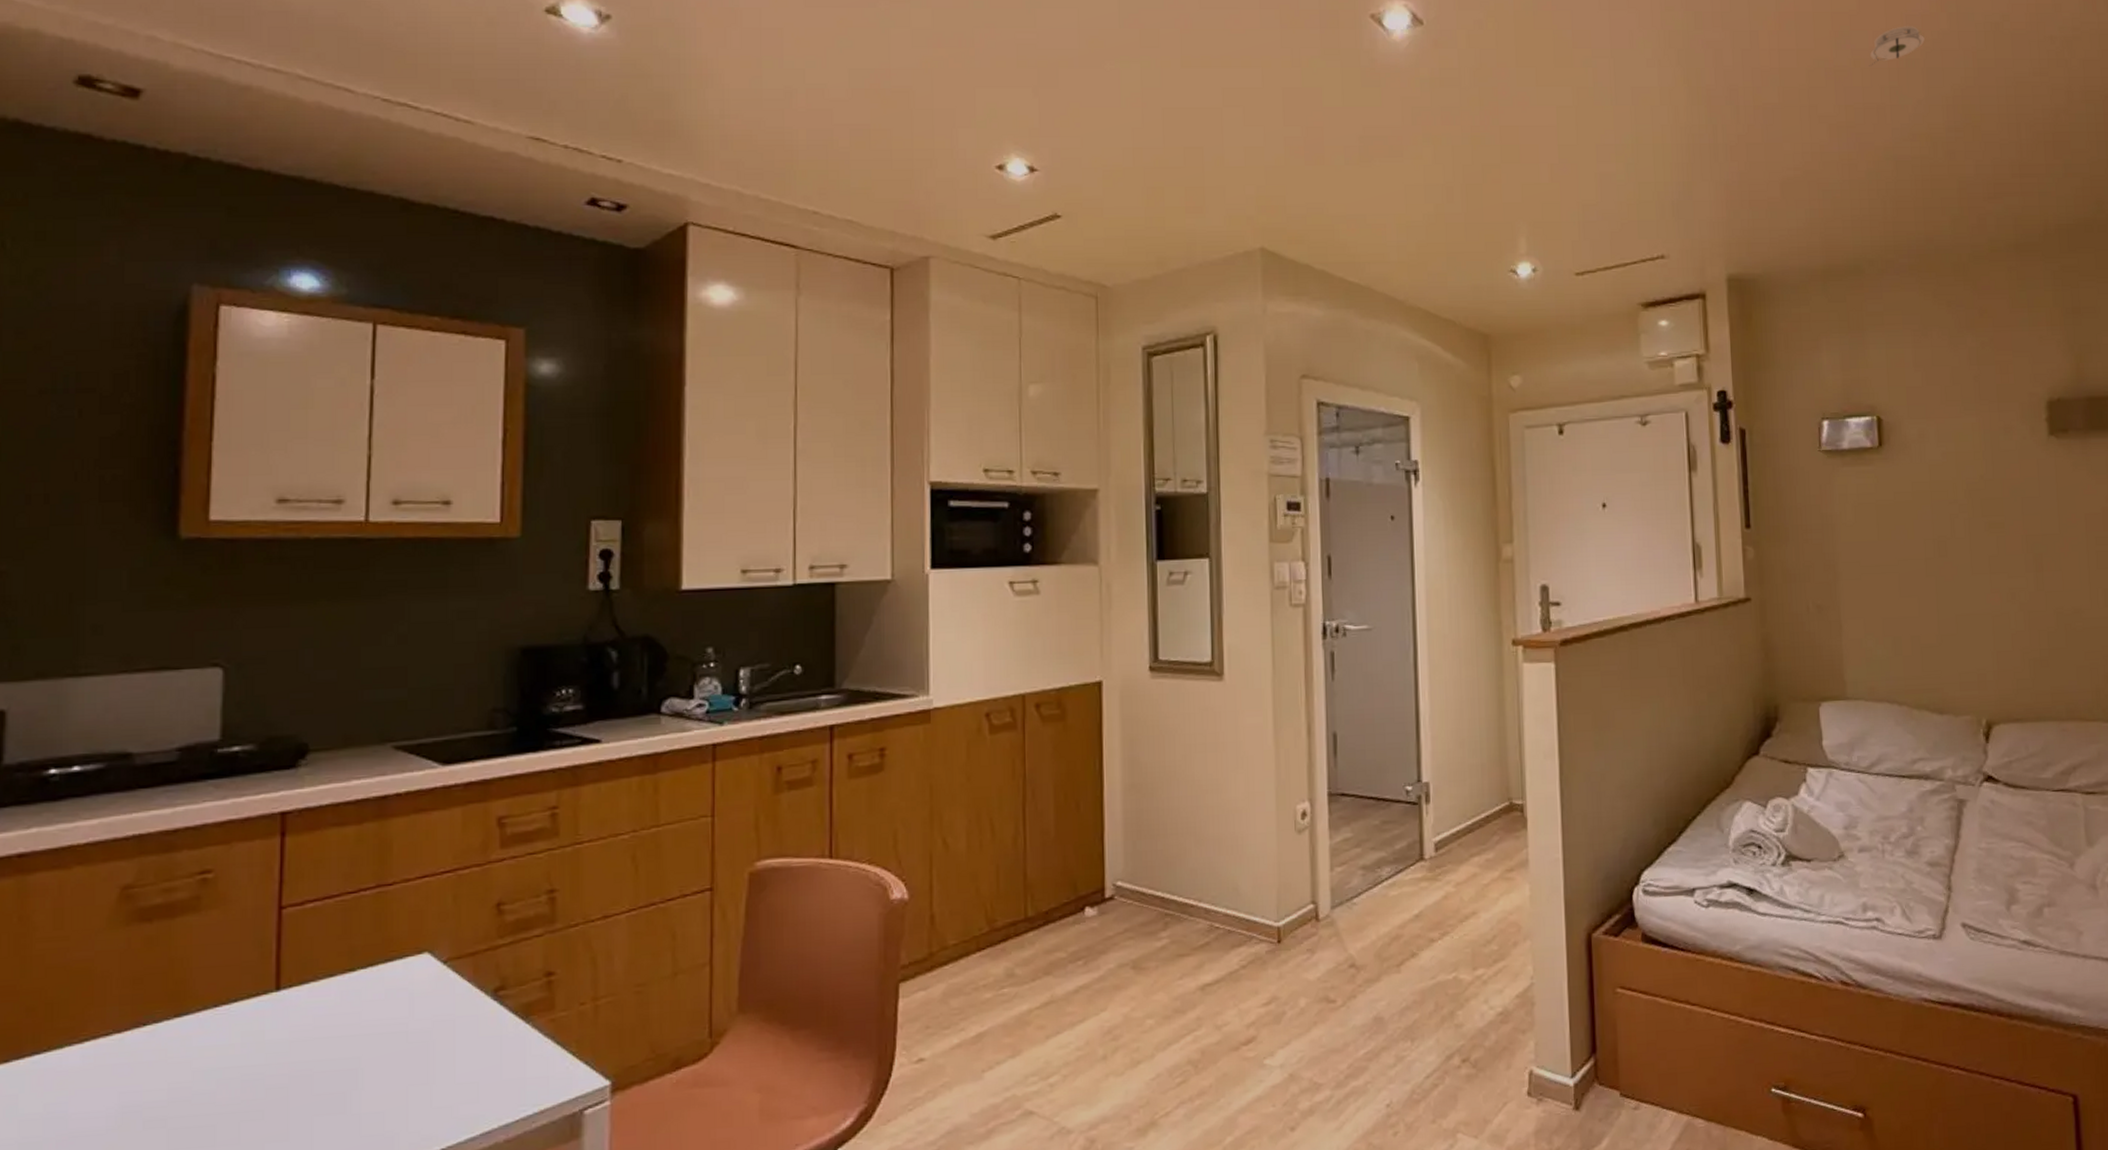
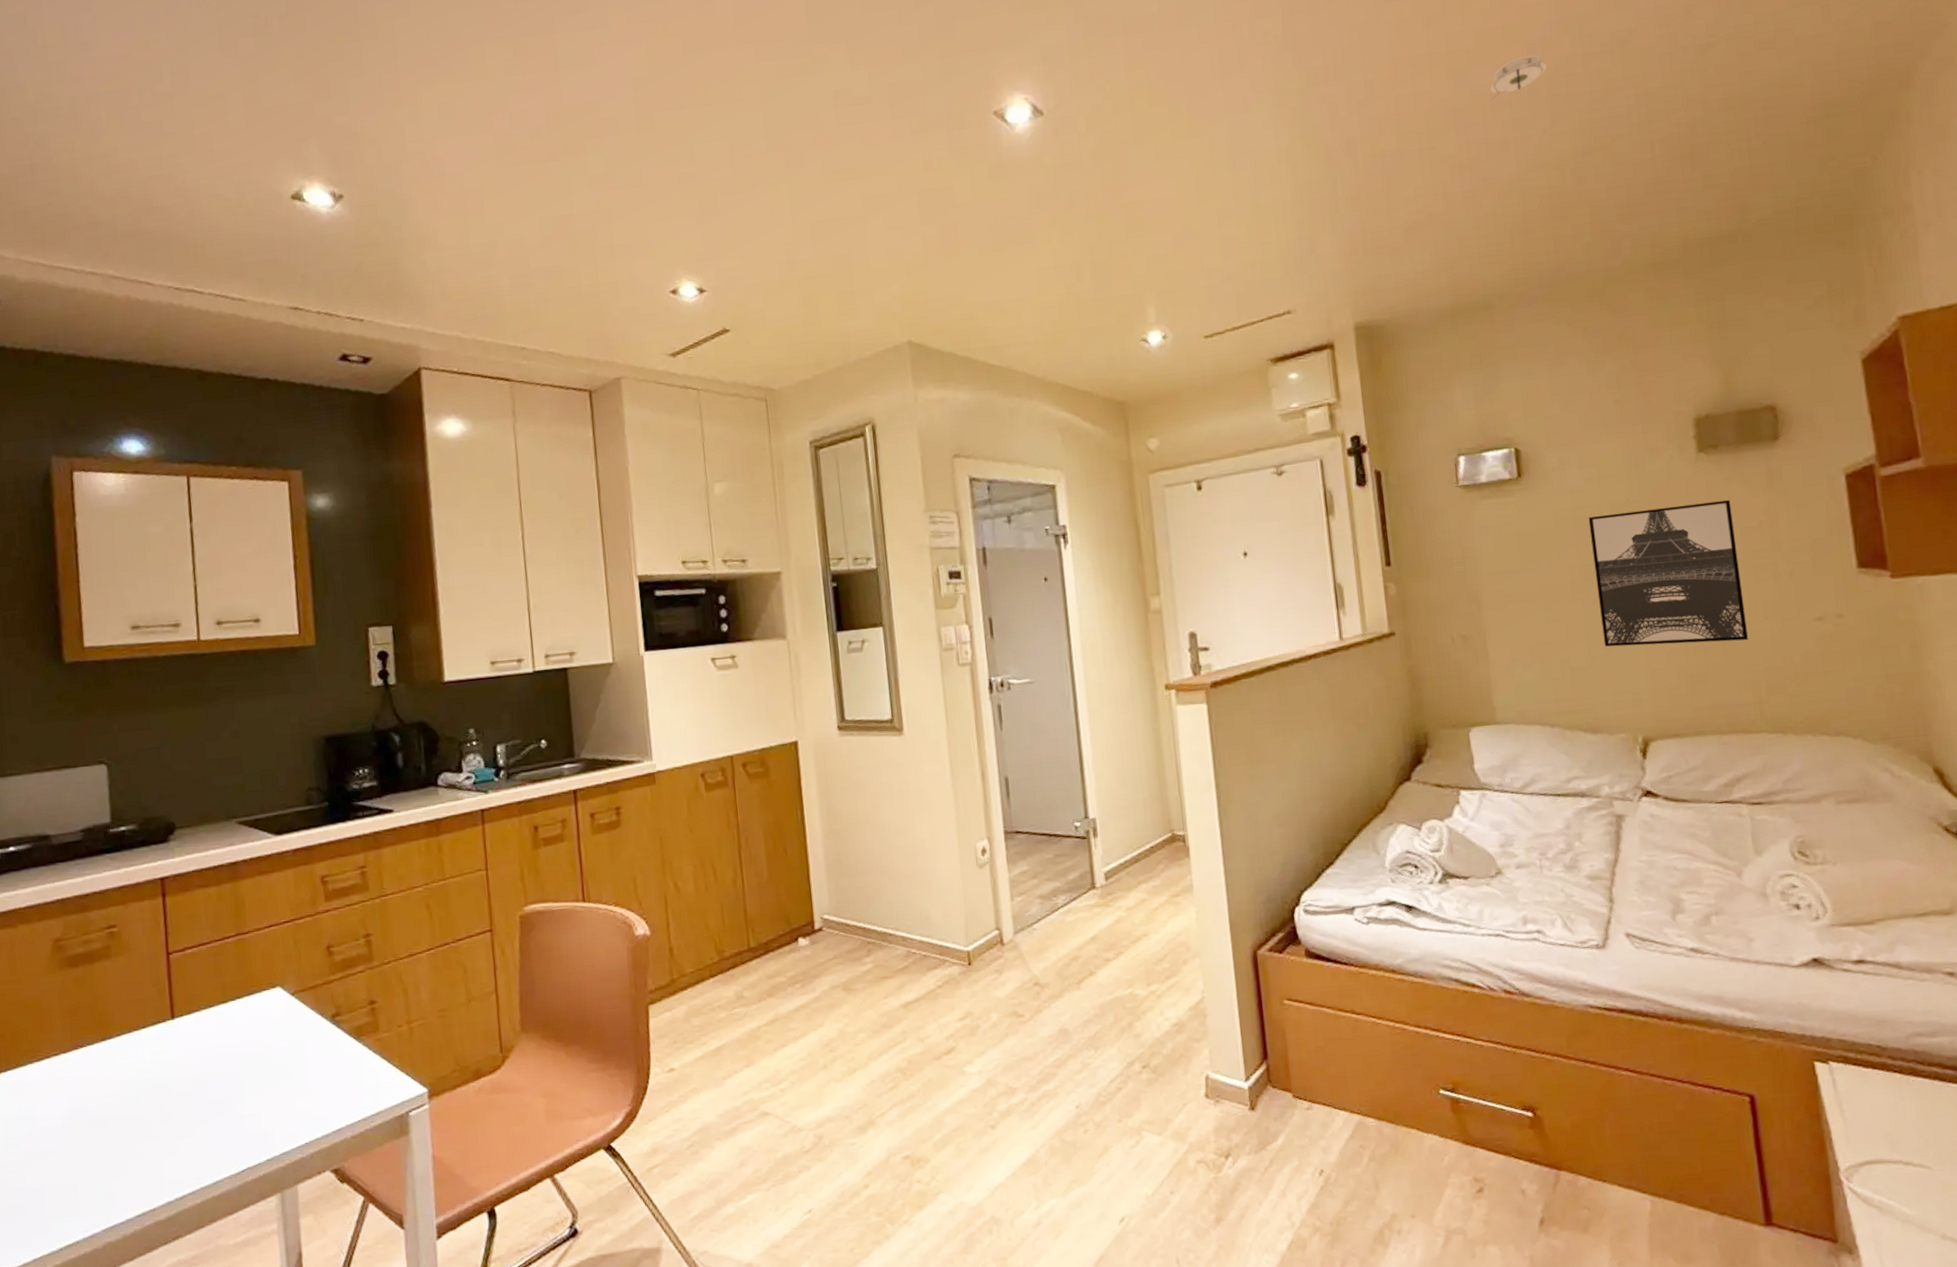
wall art: none [1944,484,2089,627] -> present [1588,499,1749,647]

